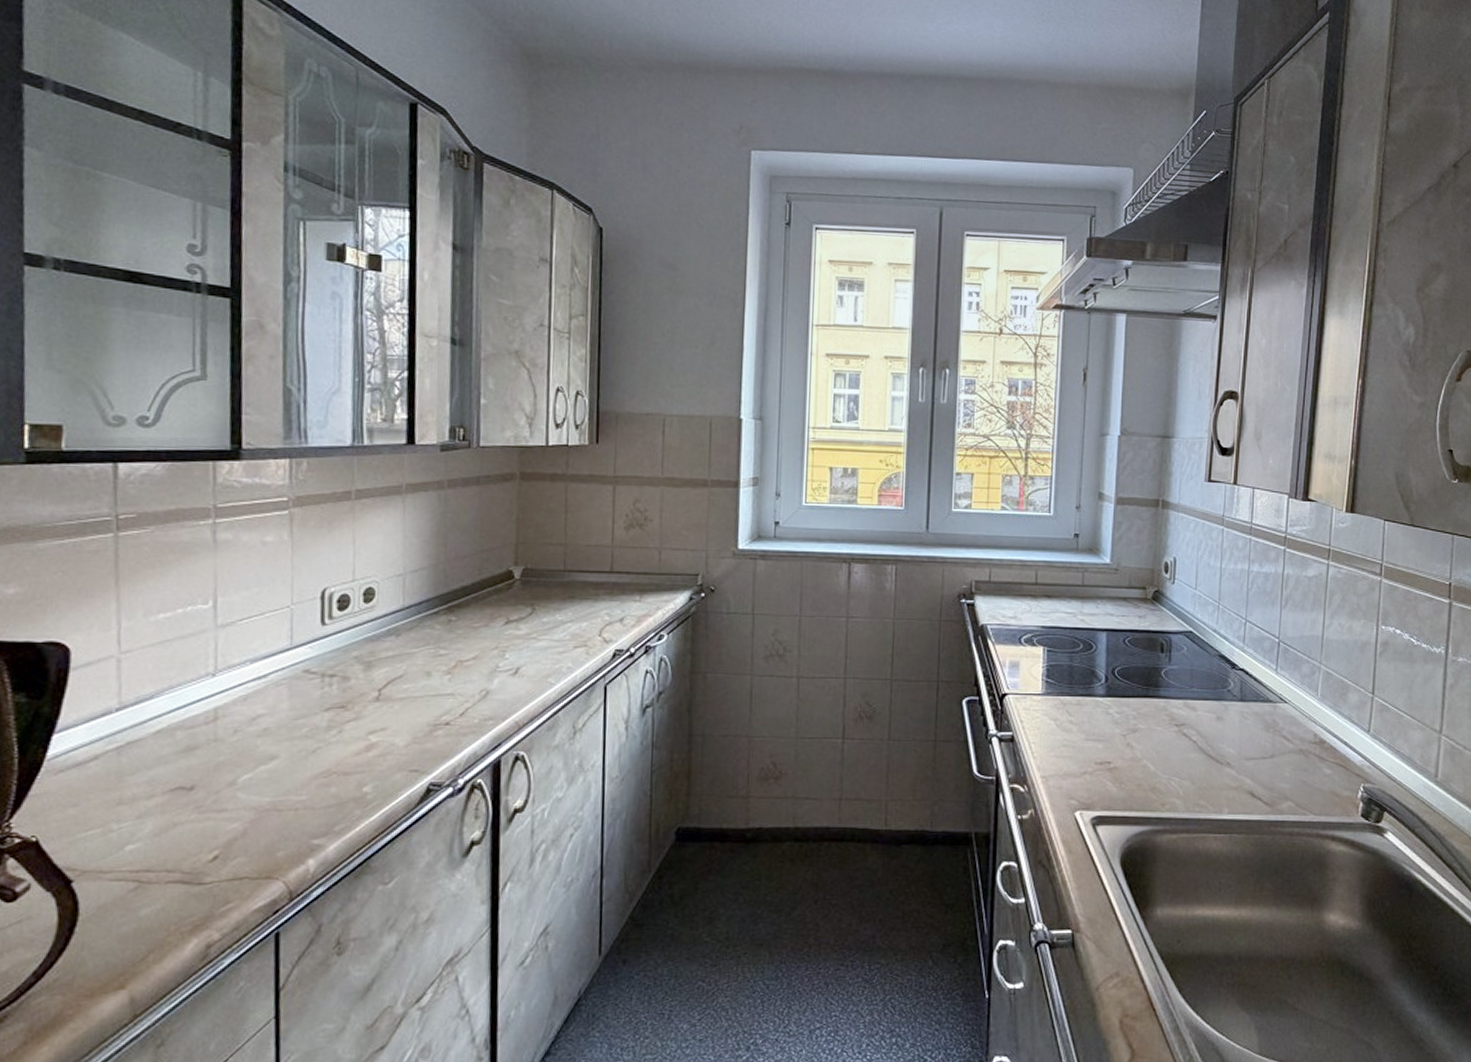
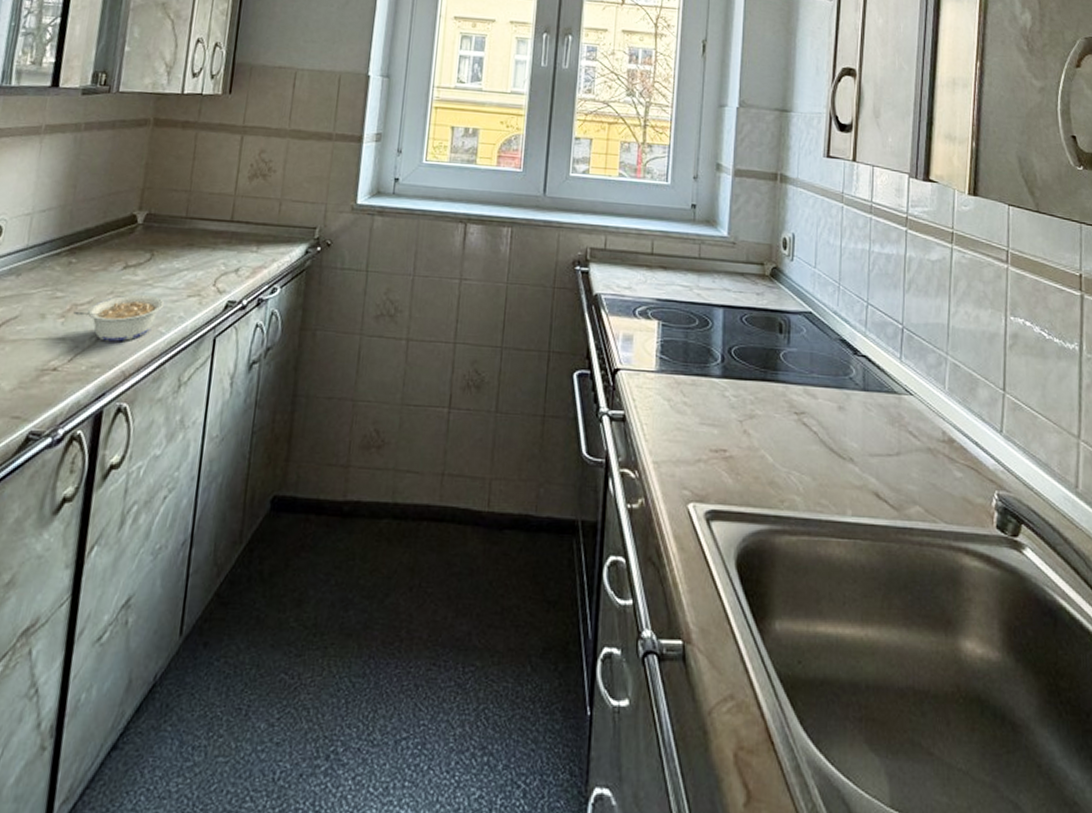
legume: none [459,649,552,695] -> present [73,295,165,342]

